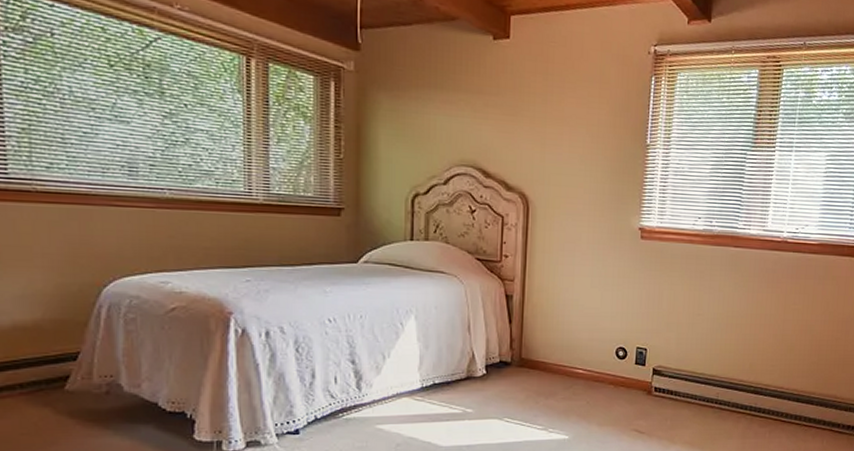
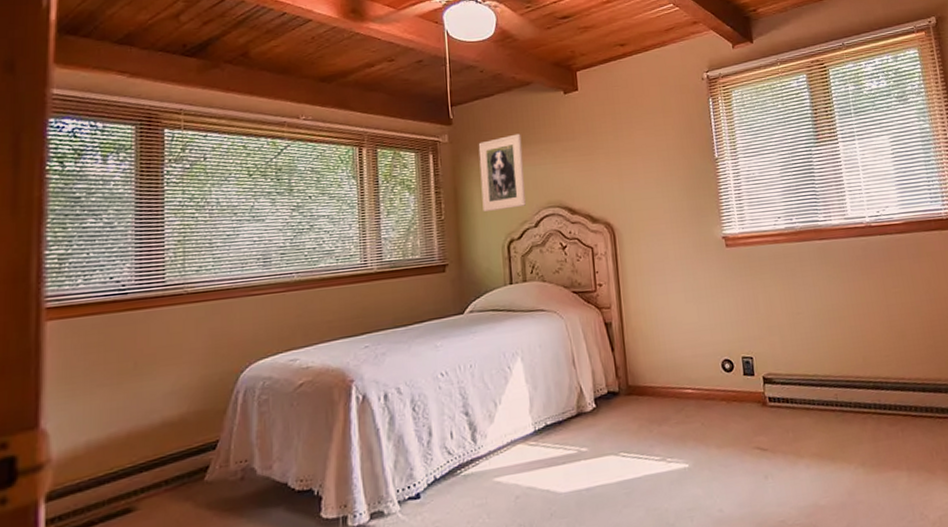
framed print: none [388,75,439,160] -> present [478,133,526,211]

